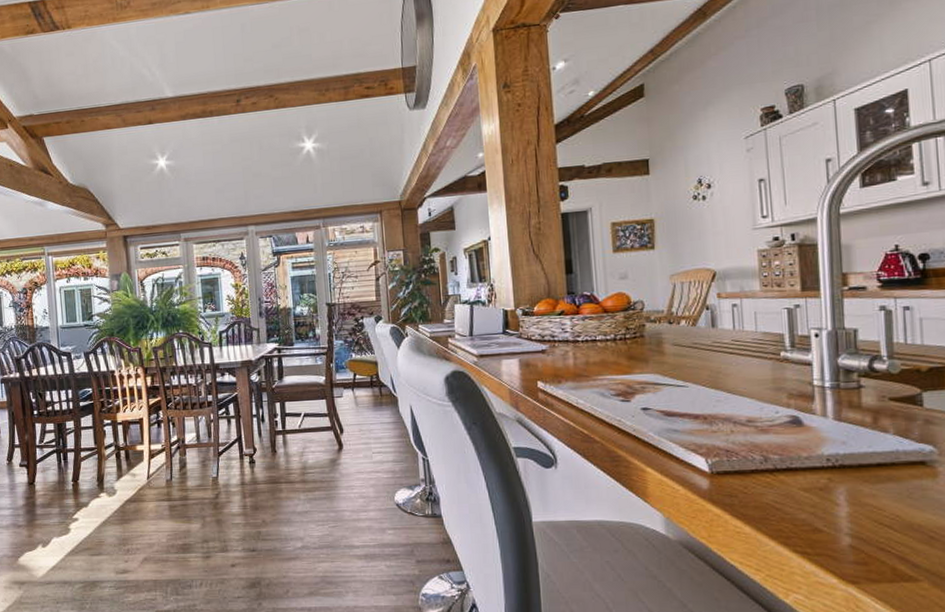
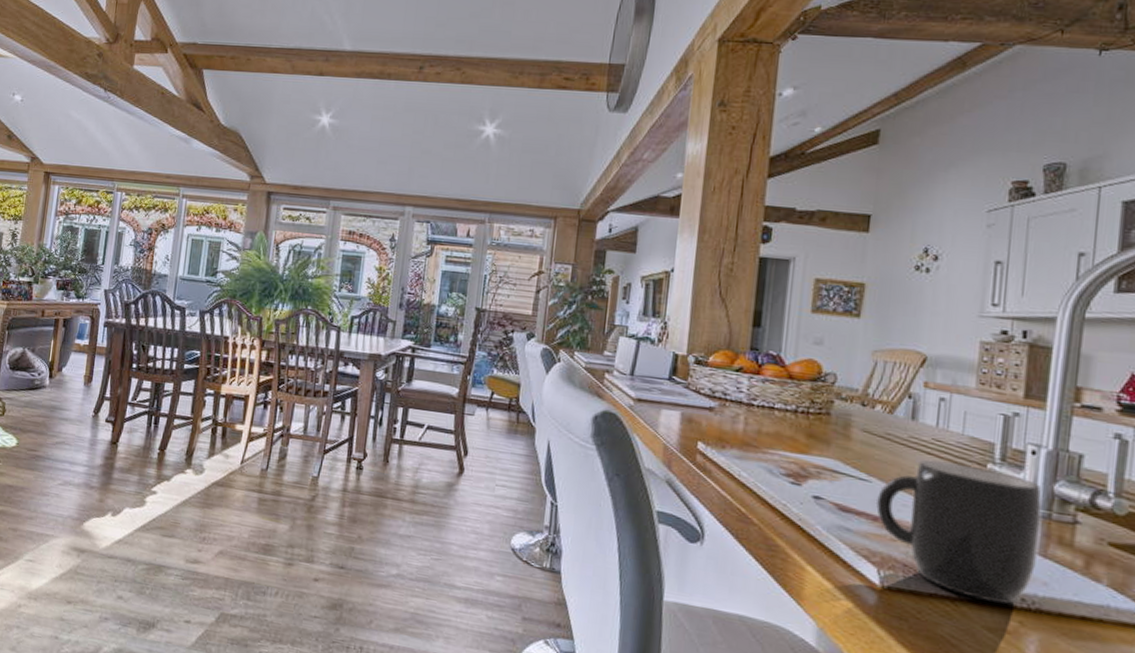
mug: none [694,357,834,467] -> present [875,459,1043,604]

